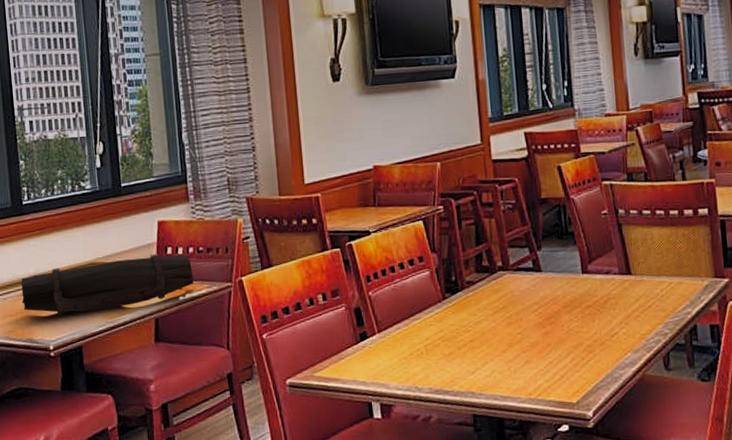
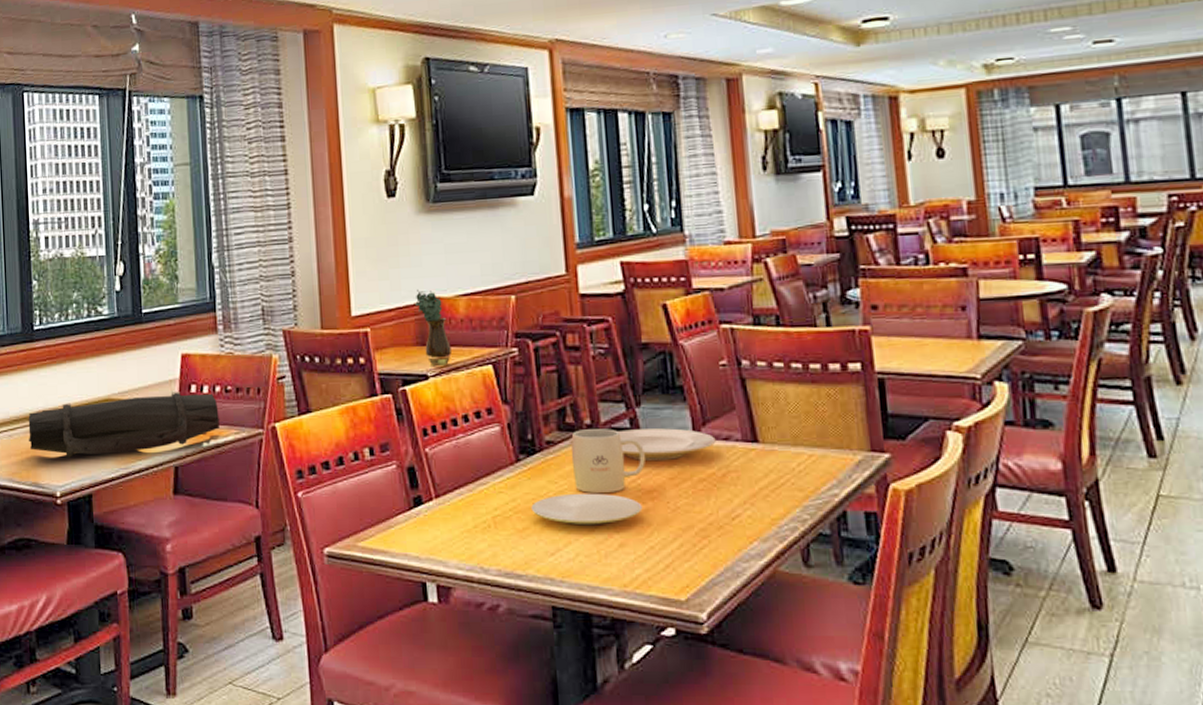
vase: none [358,160,389,224] -> present [415,290,452,367]
plate: none [455,321,543,348] -> present [531,493,643,526]
mug: none [486,269,545,323] -> present [571,429,645,494]
plate: none [523,266,599,294] -> present [618,428,716,460]

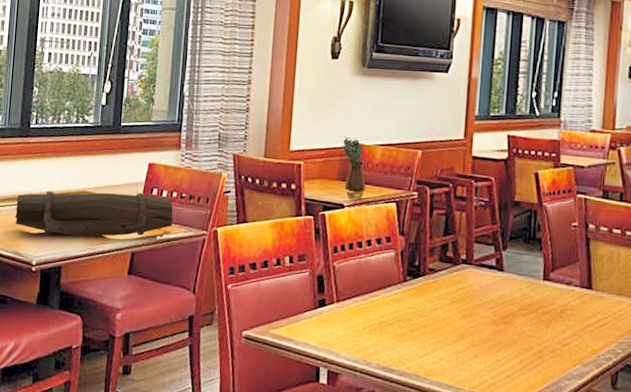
plate: present [531,493,643,526] -> none [410,311,496,338]
mug: present [571,429,645,494] -> none [446,263,504,315]
plate: present [618,428,716,460] -> none [486,267,560,295]

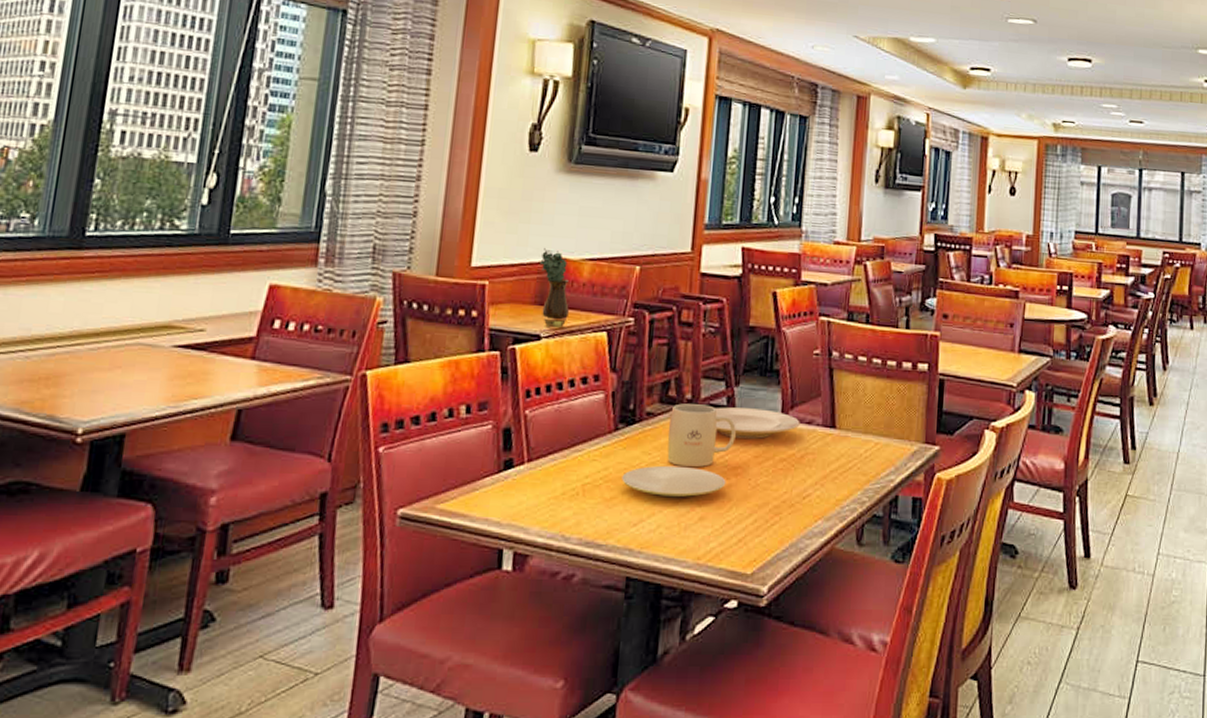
handbag: present [14,190,174,237] -> none [50,325,303,389]
plate: none [410,311,496,338] -> present [621,465,726,498]
mug: none [446,263,504,315] -> present [667,403,736,468]
plate: none [486,267,560,295] -> present [715,407,800,439]

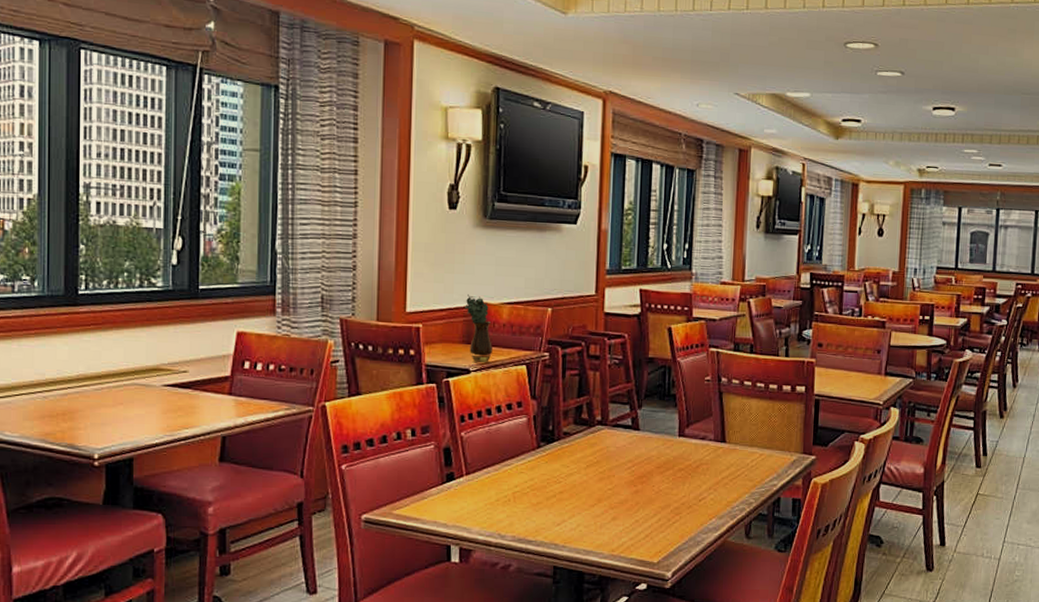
plate: present [621,465,726,498] -> none [545,476,634,502]
mug: present [667,403,736,468] -> none [582,424,640,477]
plate: present [715,407,800,439] -> none [622,426,695,453]

